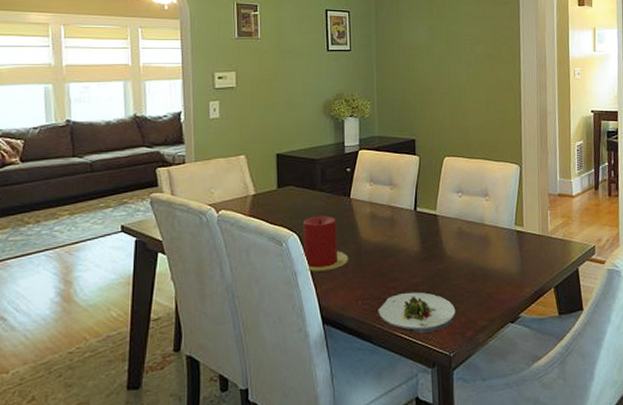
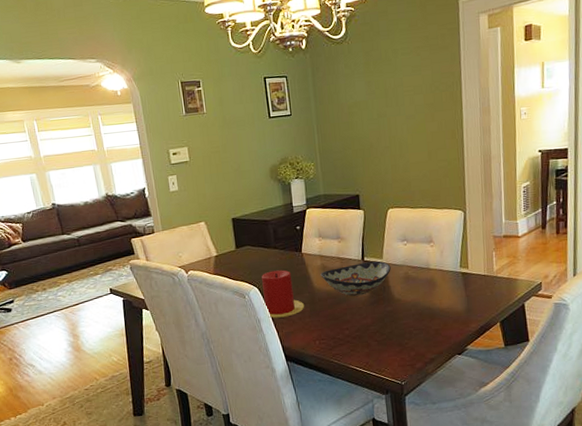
decorative bowl: none [369,212,444,251] -> present [320,261,391,296]
salad plate: present [378,292,456,334] -> none [334,331,406,367]

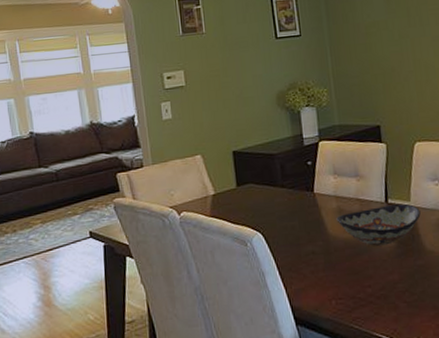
candle: present [262,270,305,318] -> none [267,212,318,271]

